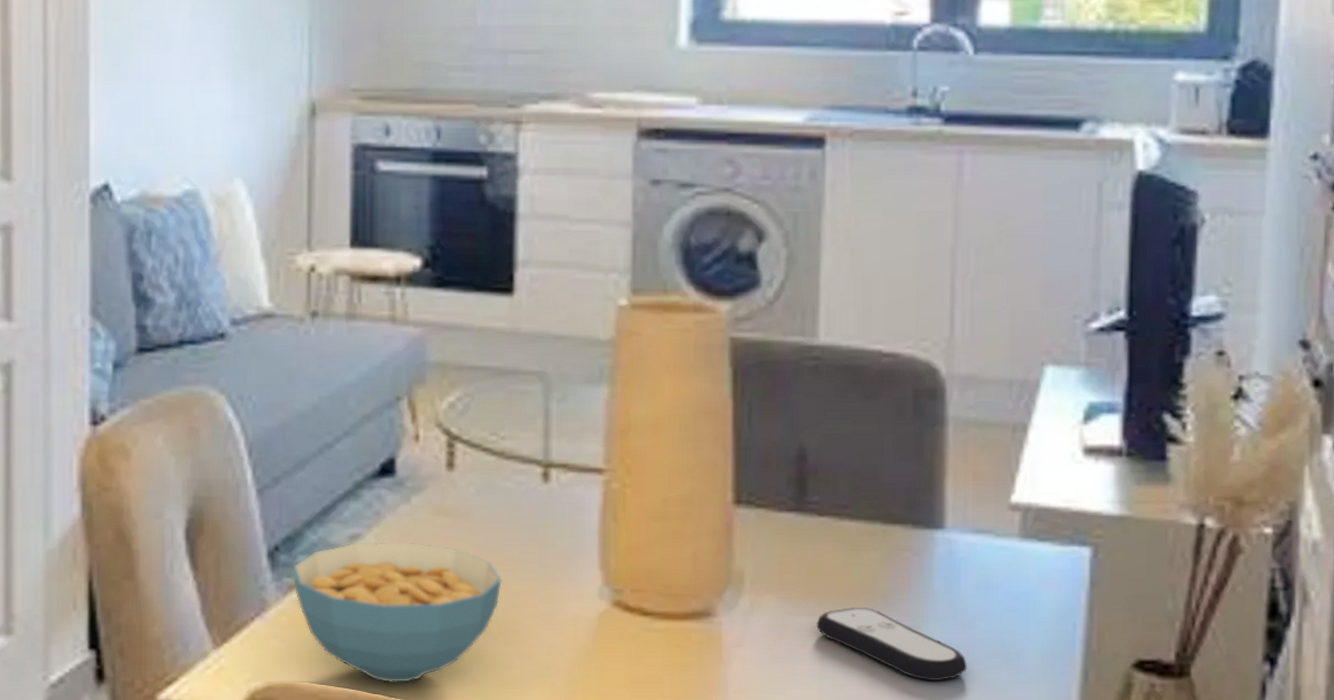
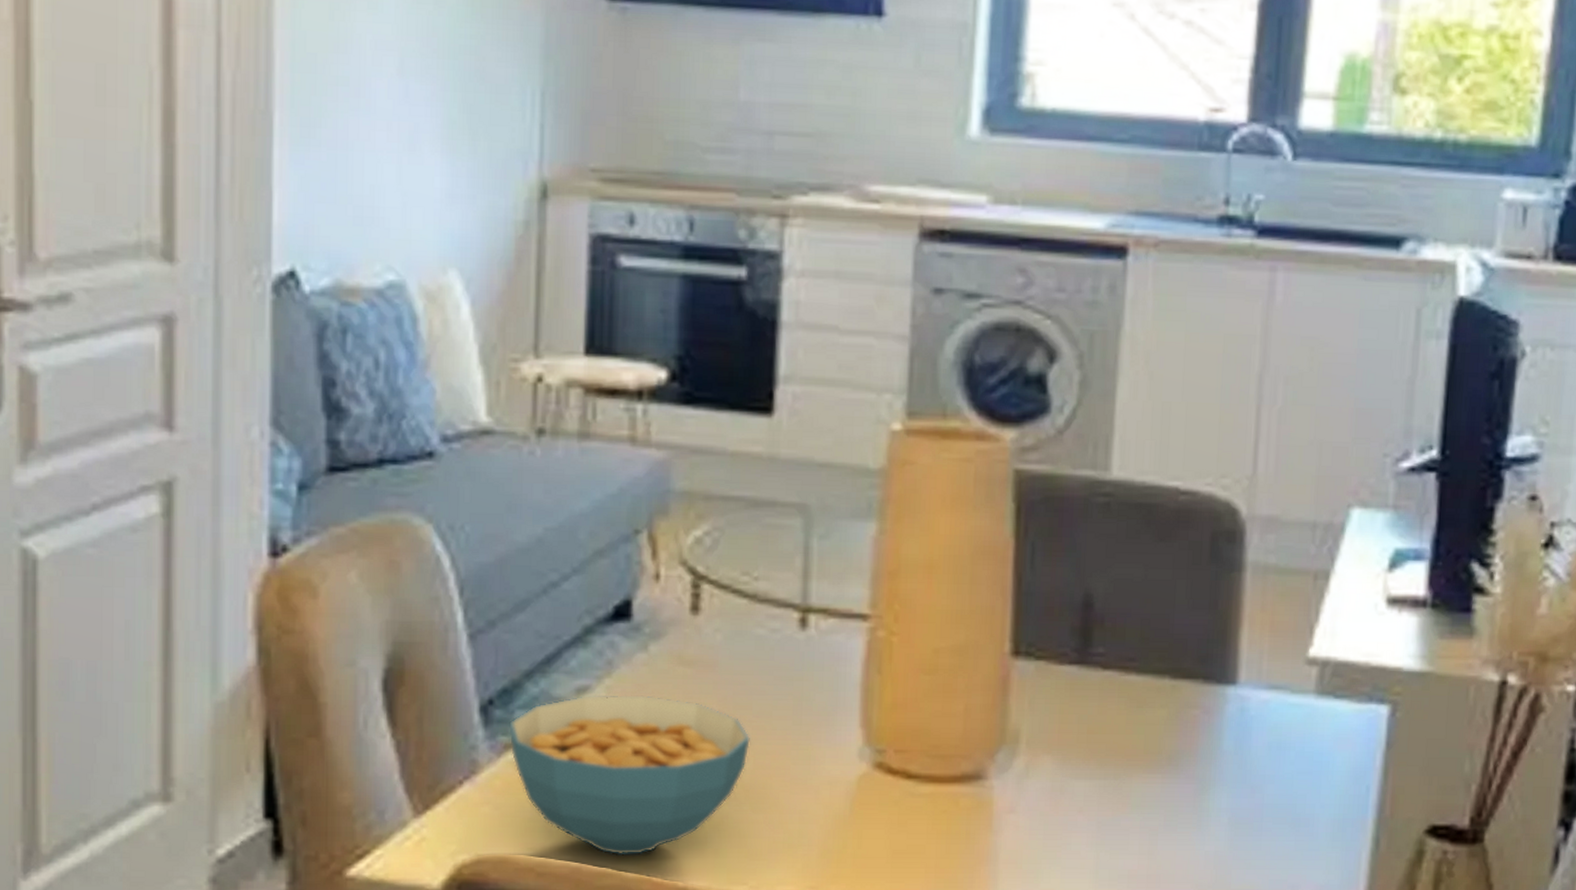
remote control: present [816,608,967,680] -> none [1096,770,1254,848]

